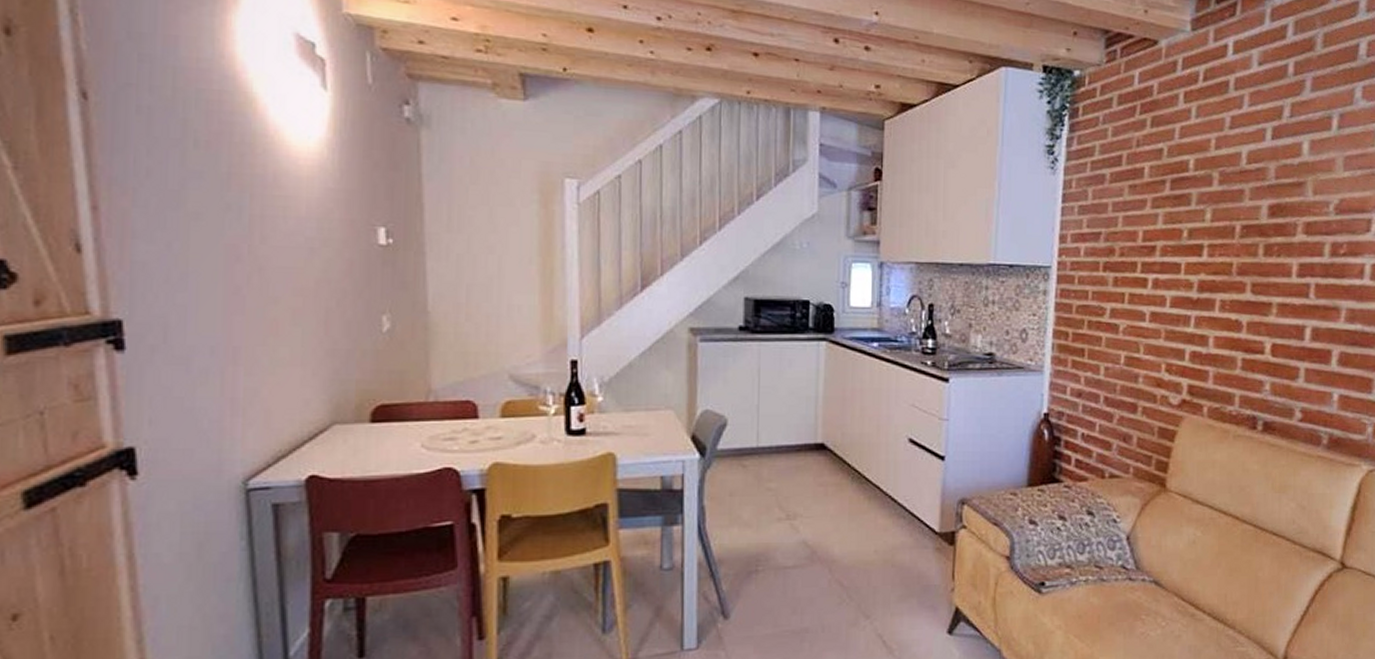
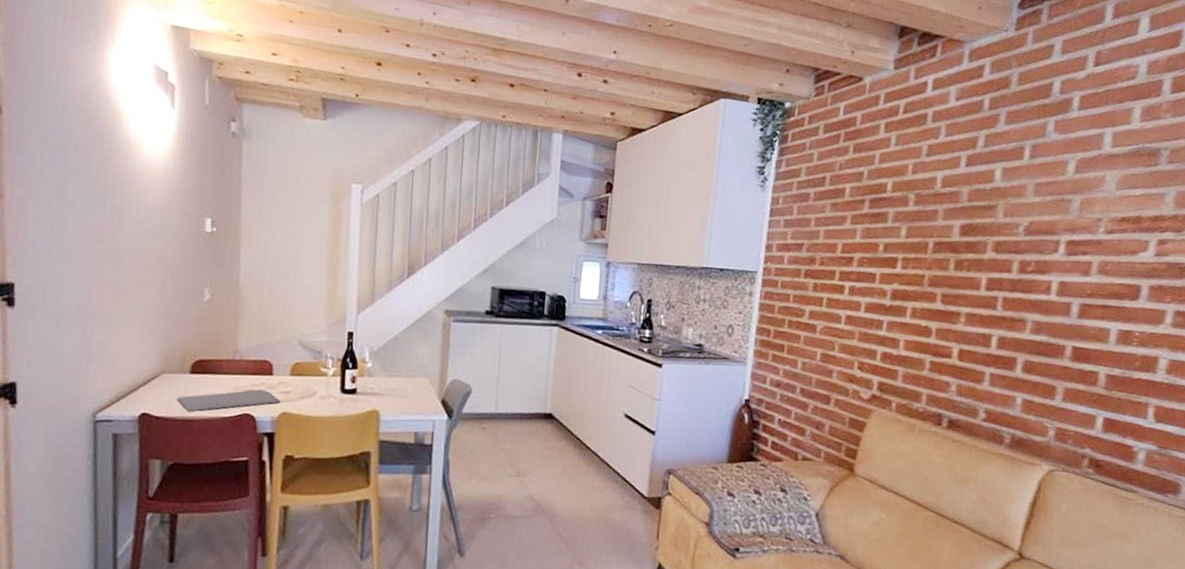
placemat: none [355,437,491,469] -> present [177,389,281,412]

